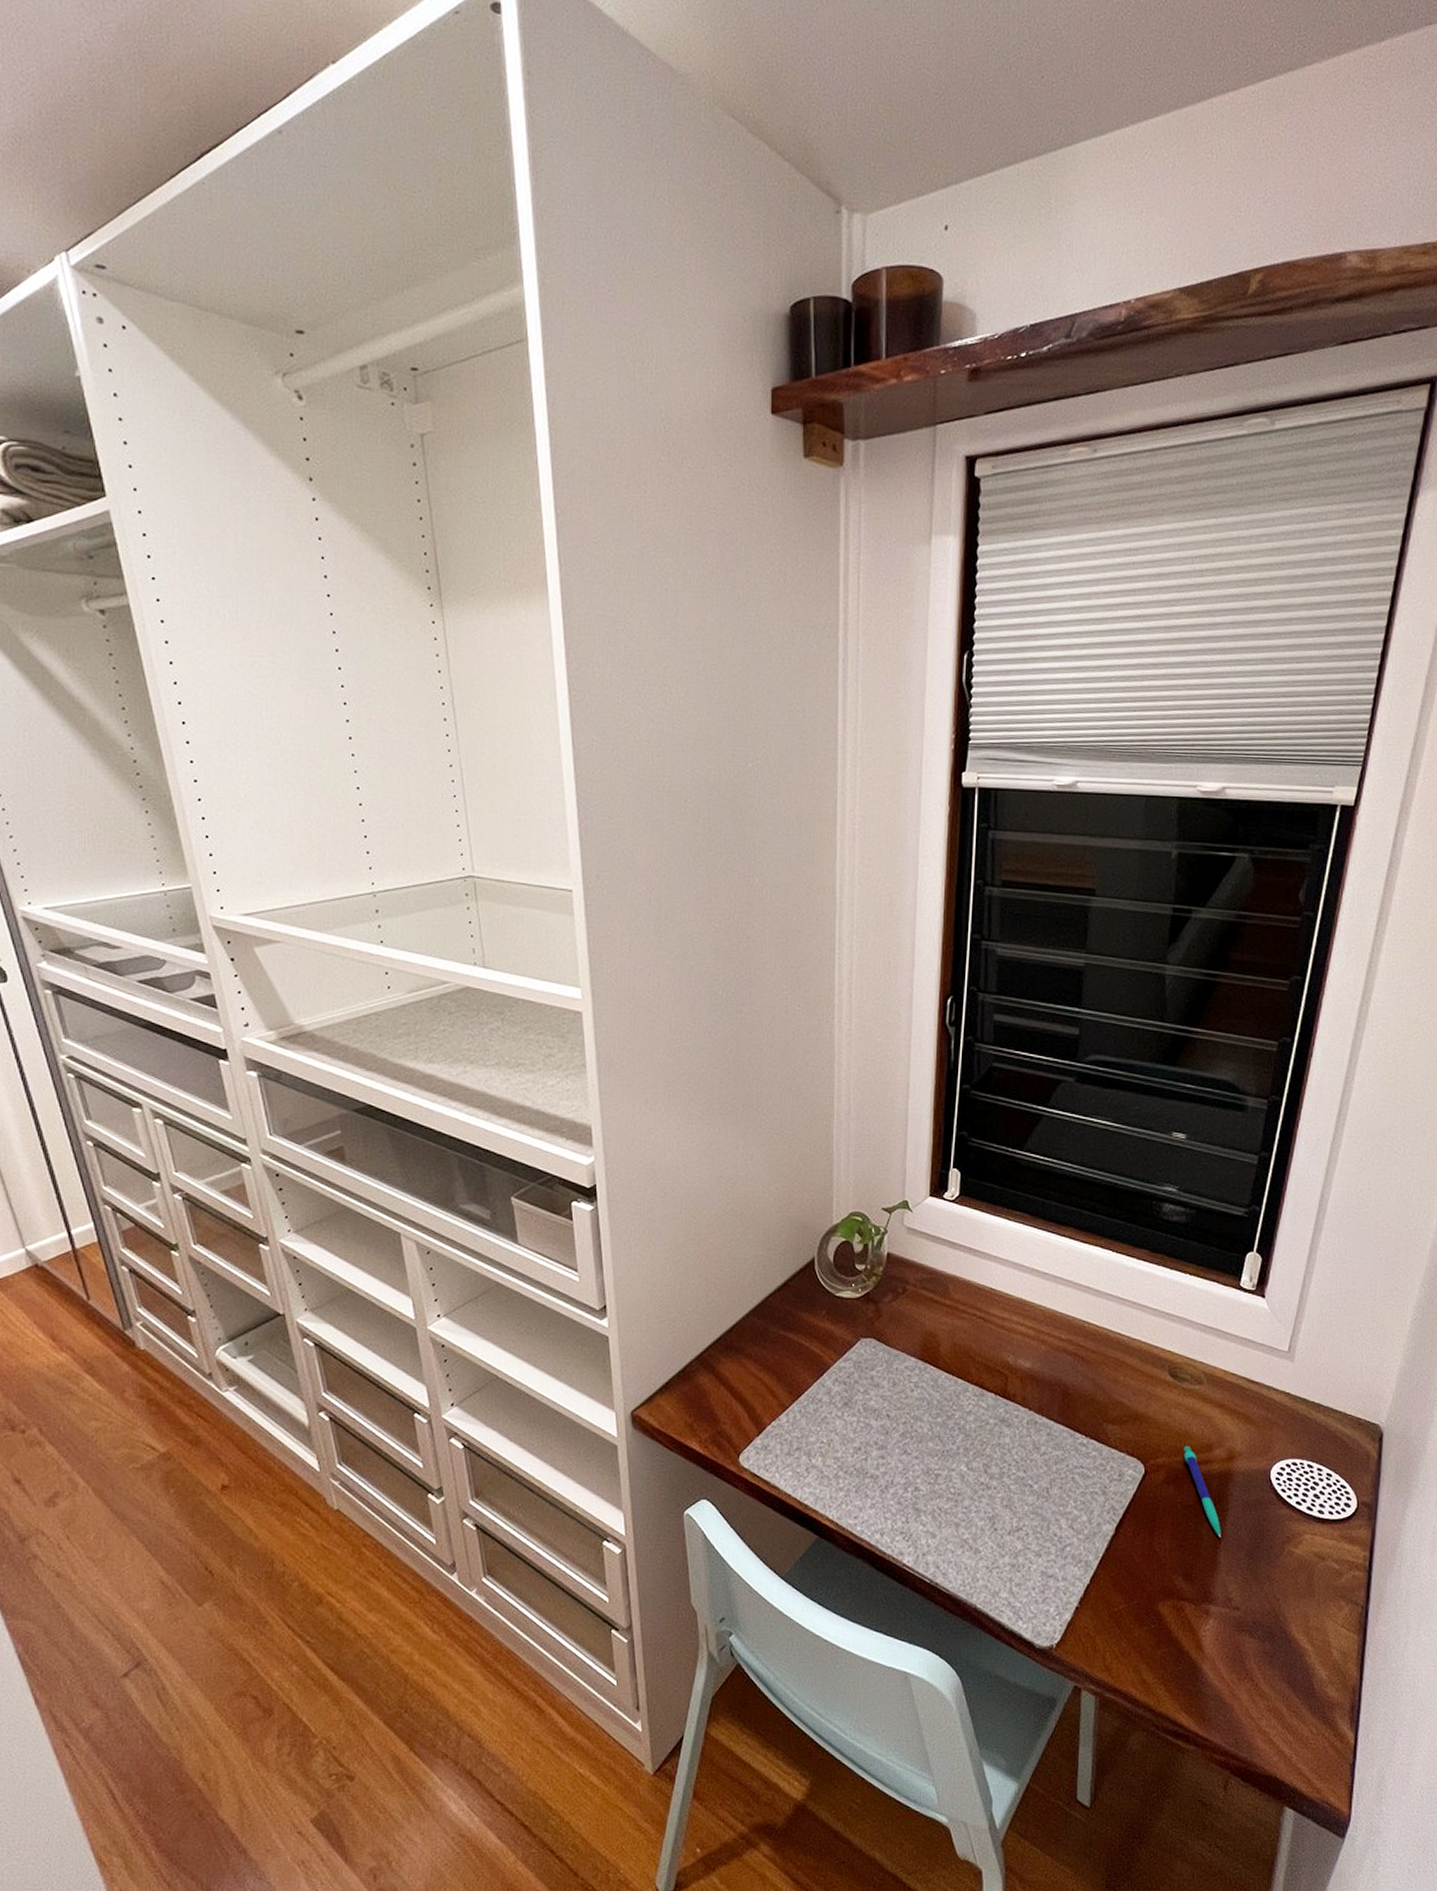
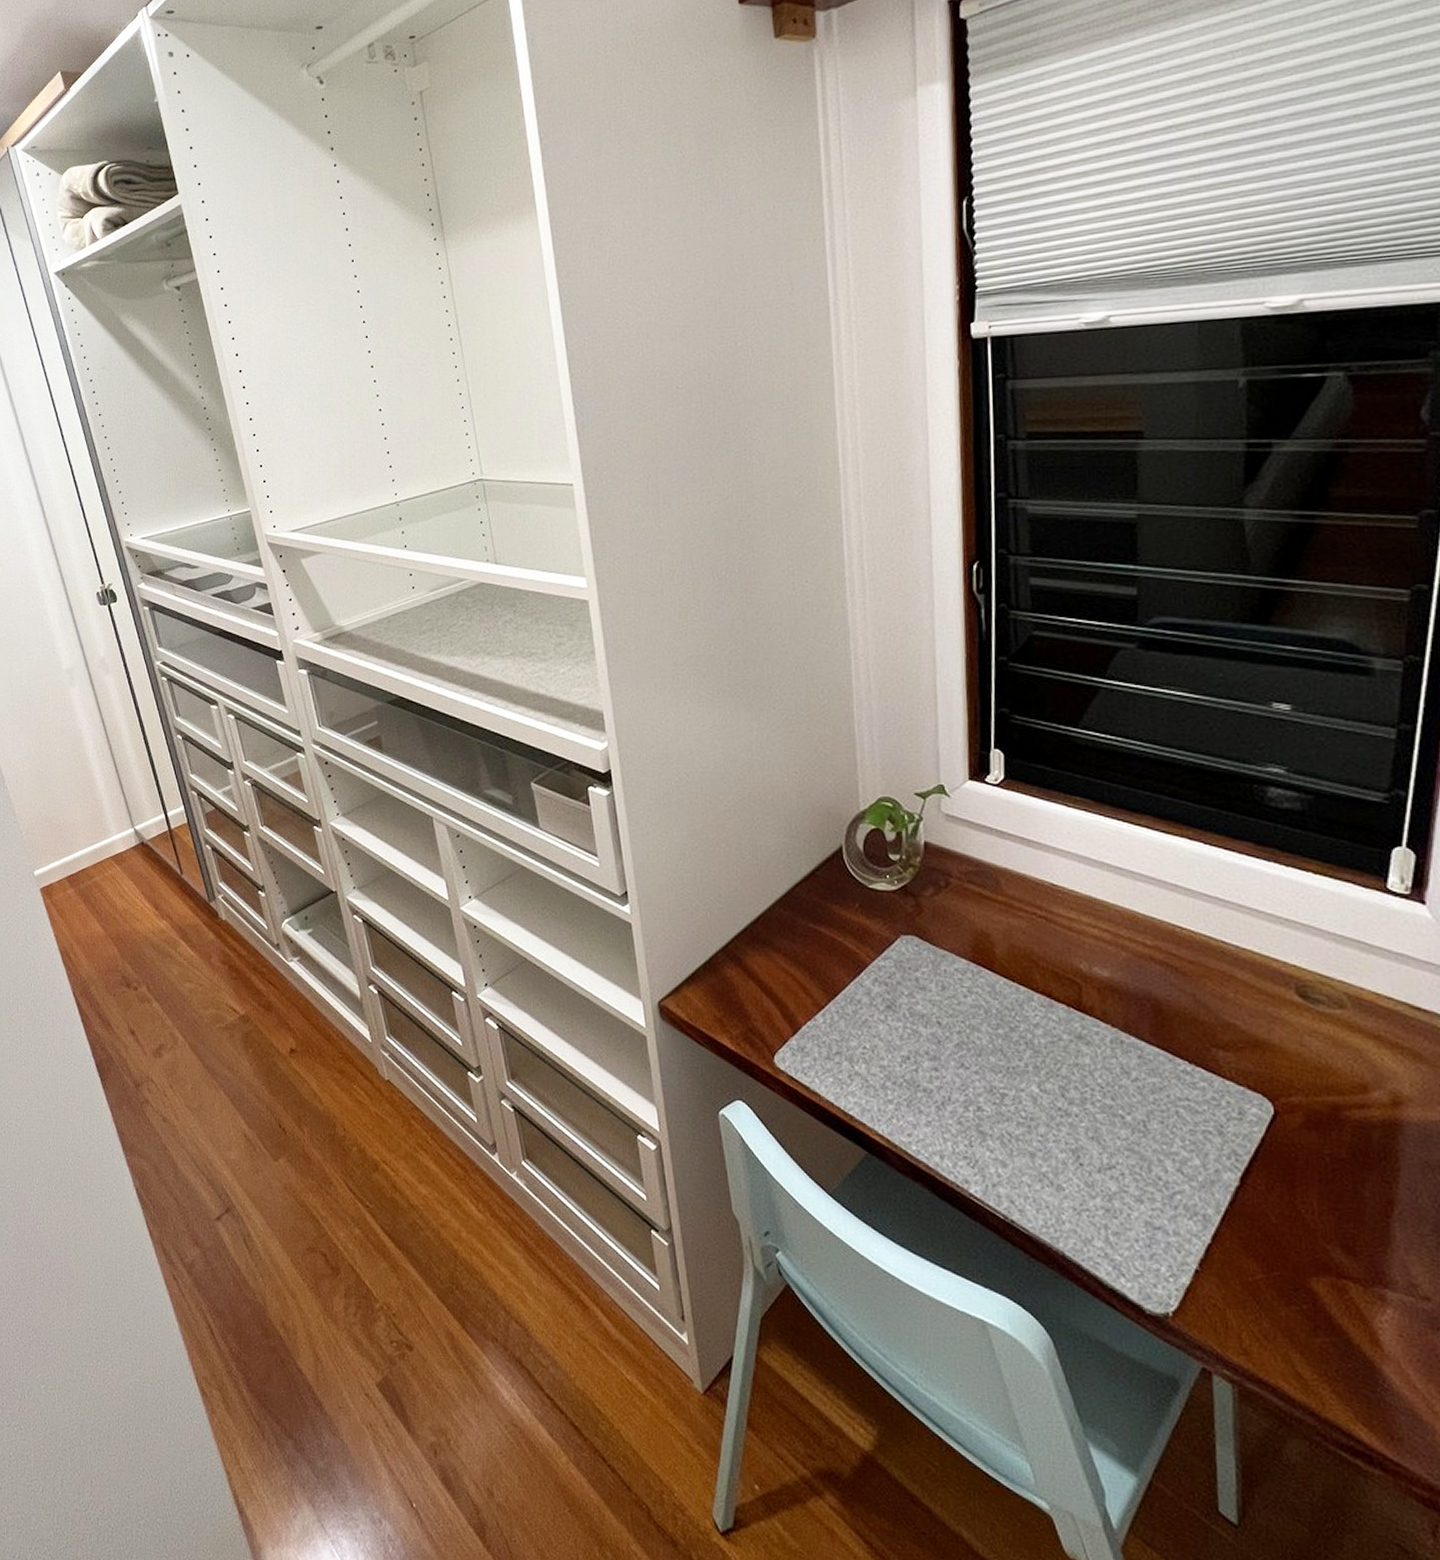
pen: present [1183,1445,1221,1537] -> none [1327,1083,1393,1204]

